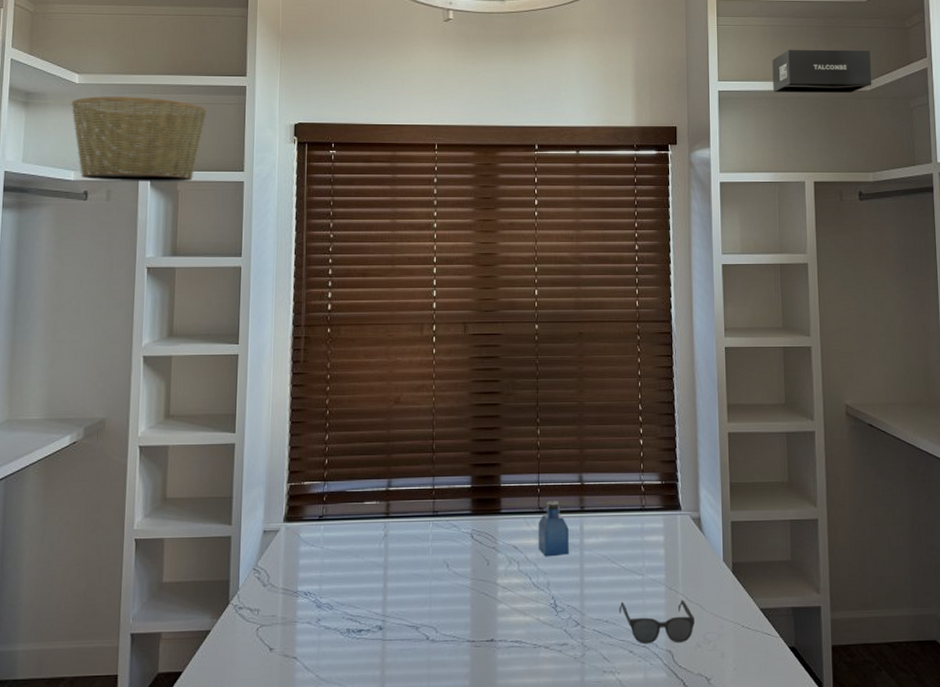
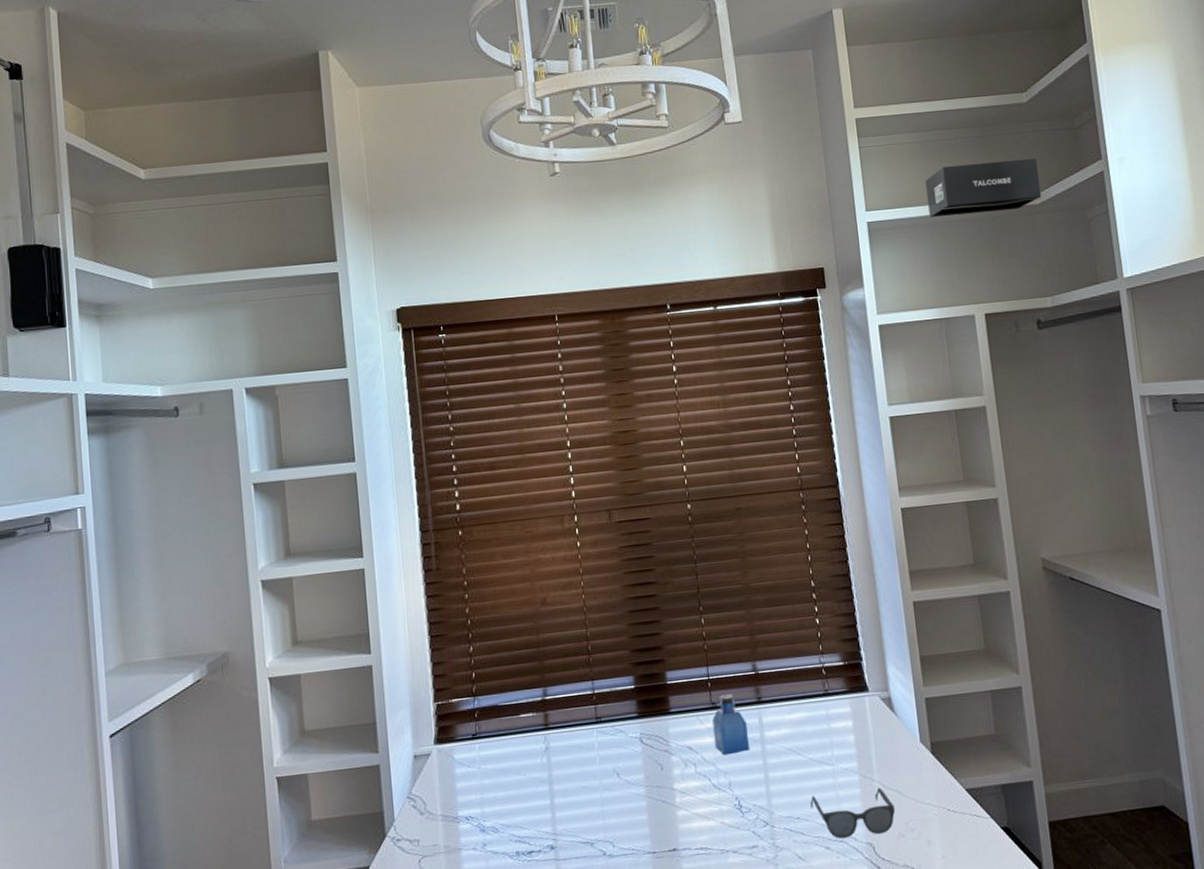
basket: present [71,96,207,182] -> none [148,296,298,394]

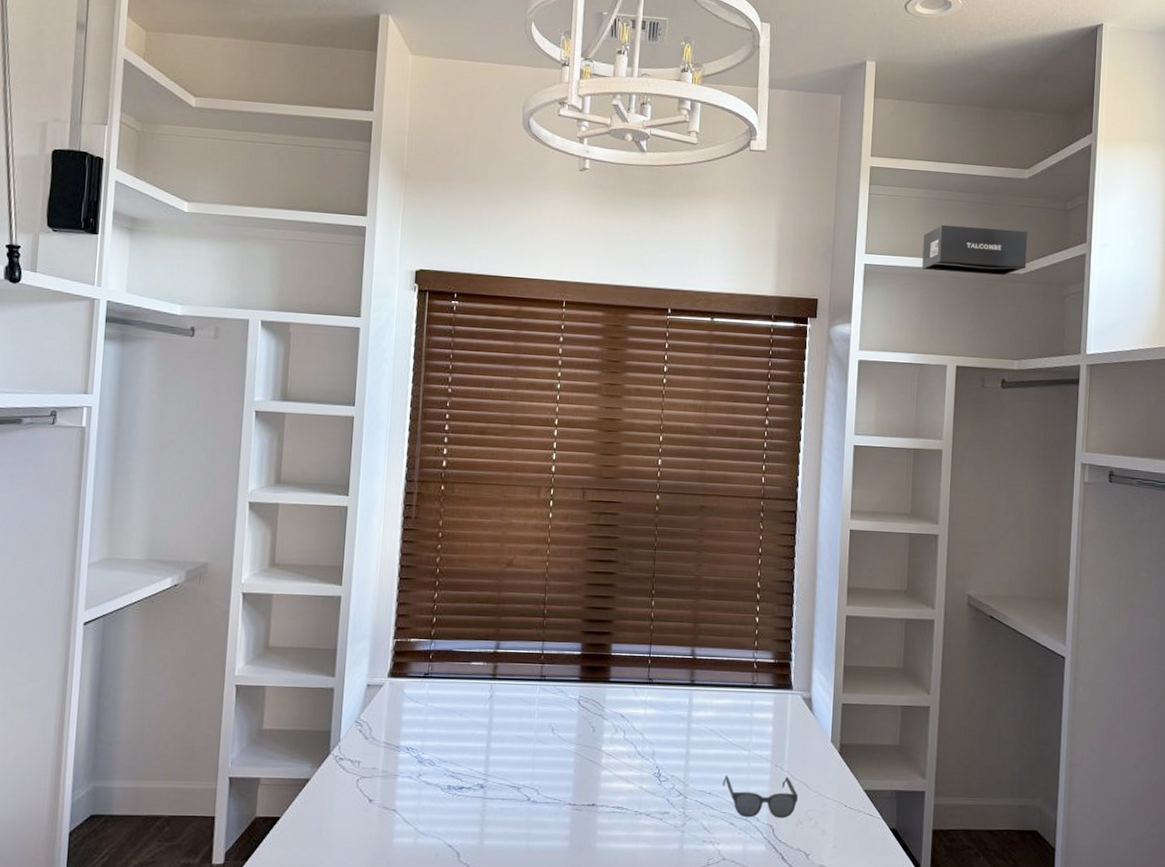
perfume bottle: present [712,693,749,756] -> none [646,671,678,728]

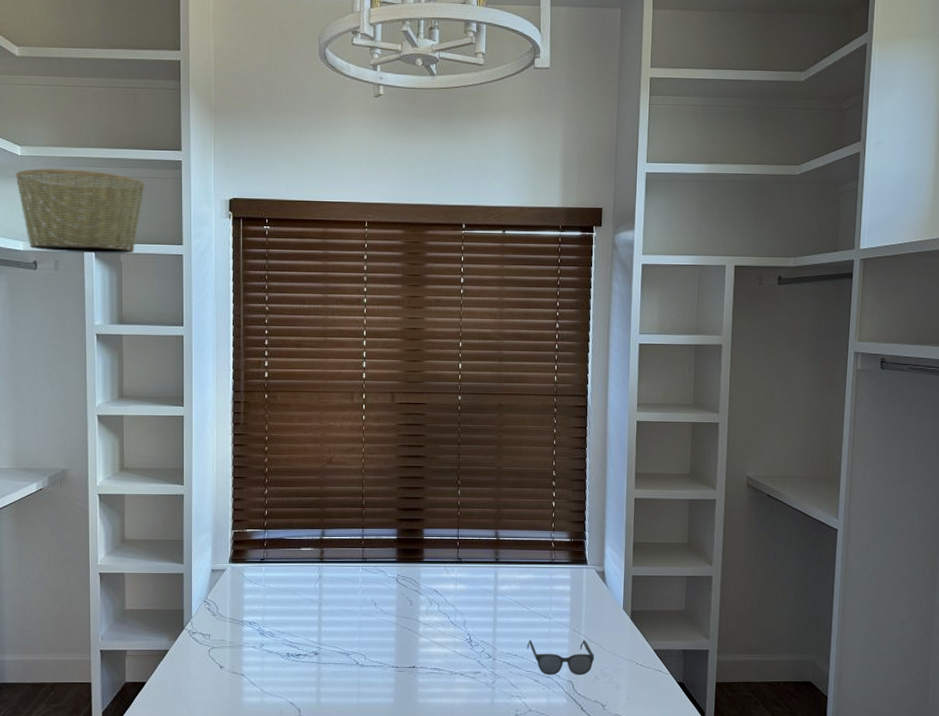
basket: none [179,227,324,324] -> present [15,168,145,254]
box: present [922,224,1028,275] -> none [701,130,804,177]

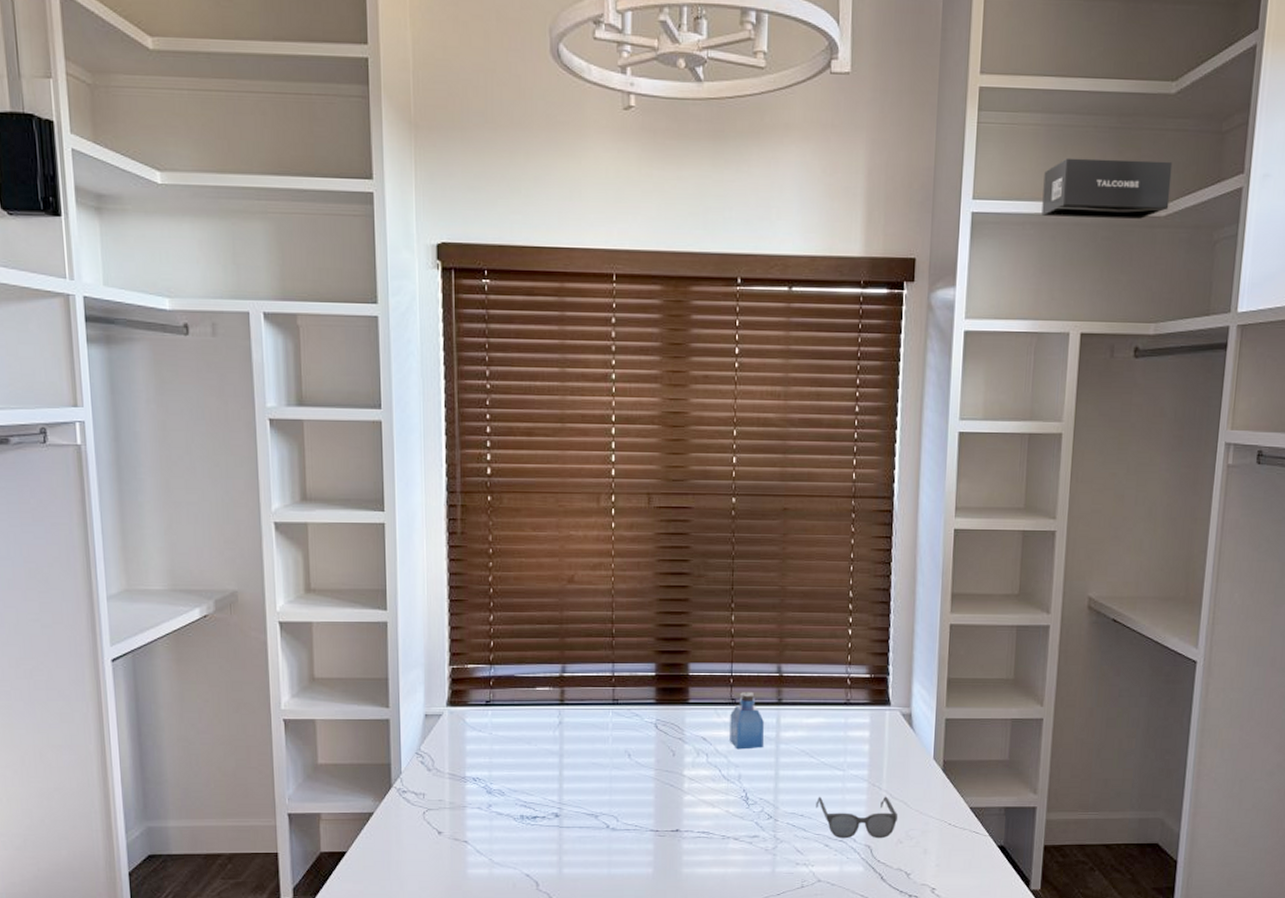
basket: present [15,168,145,254] -> none [155,201,326,315]
perfume bottle: none [456,552,484,600] -> present [730,691,764,750]
box: none [701,130,804,177] -> present [1041,157,1173,219]

